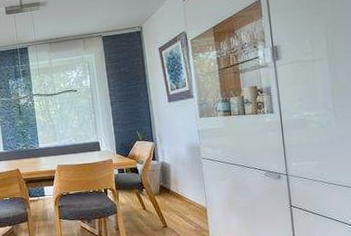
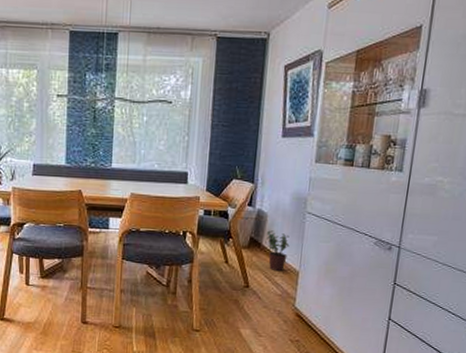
potted plant: none [173,177,194,211] -> present [266,230,290,272]

